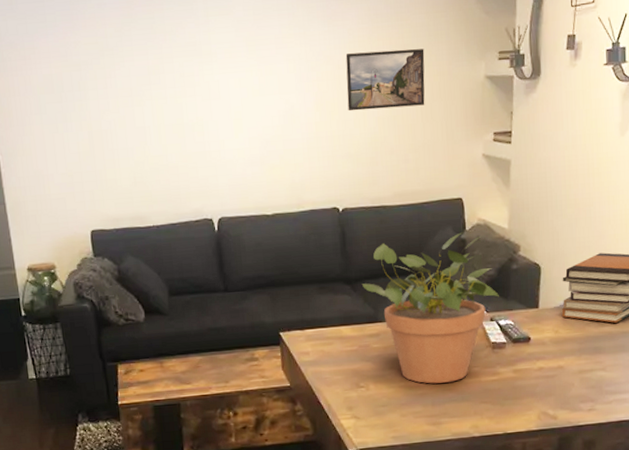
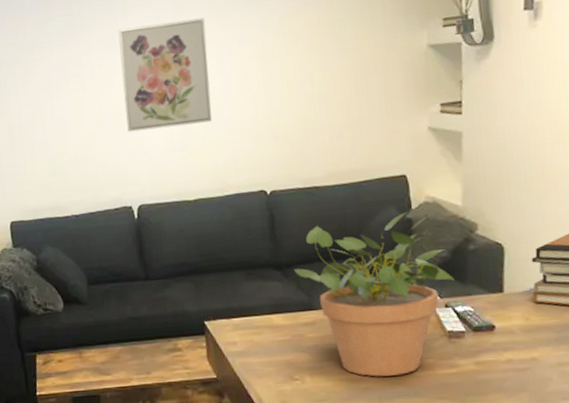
wall art: none [200,32,290,144] -> present [118,17,212,133]
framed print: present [345,48,425,111] -> none [270,22,360,91]

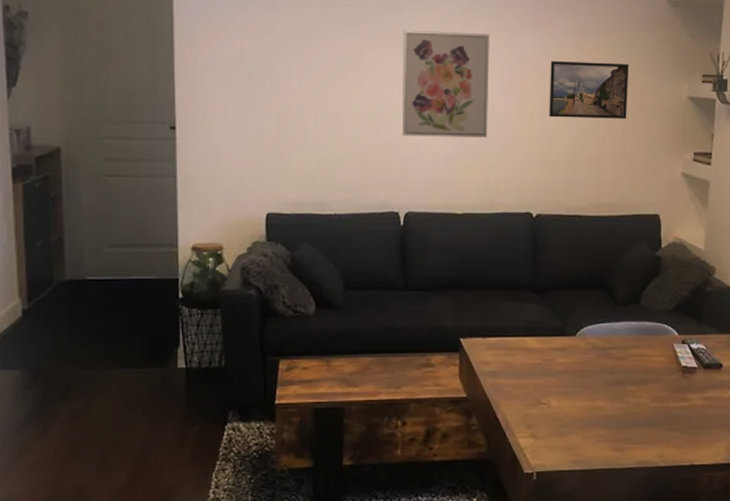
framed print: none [270,22,360,91] -> present [549,61,629,119]
potted plant: present [293,211,454,377] -> none [550,249,692,406]

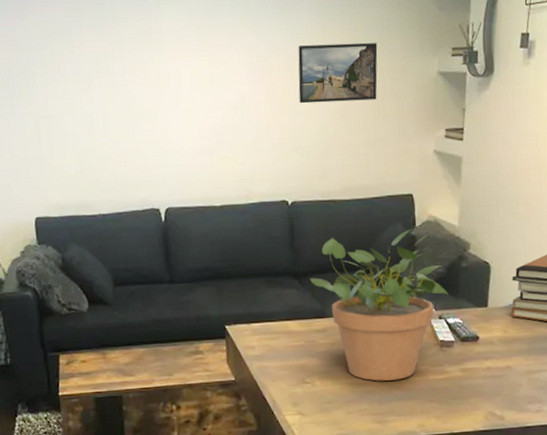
wall art: present [403,30,490,138] -> none [151,23,240,133]
potted plant: none [550,249,692,406] -> present [309,228,448,381]

